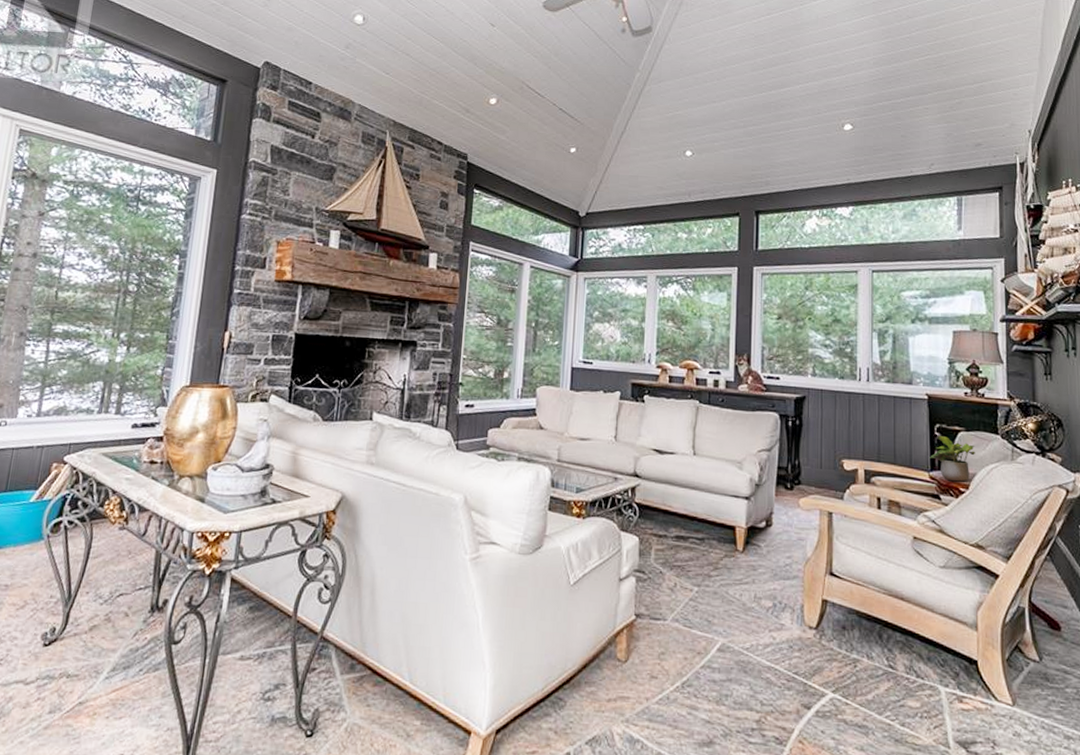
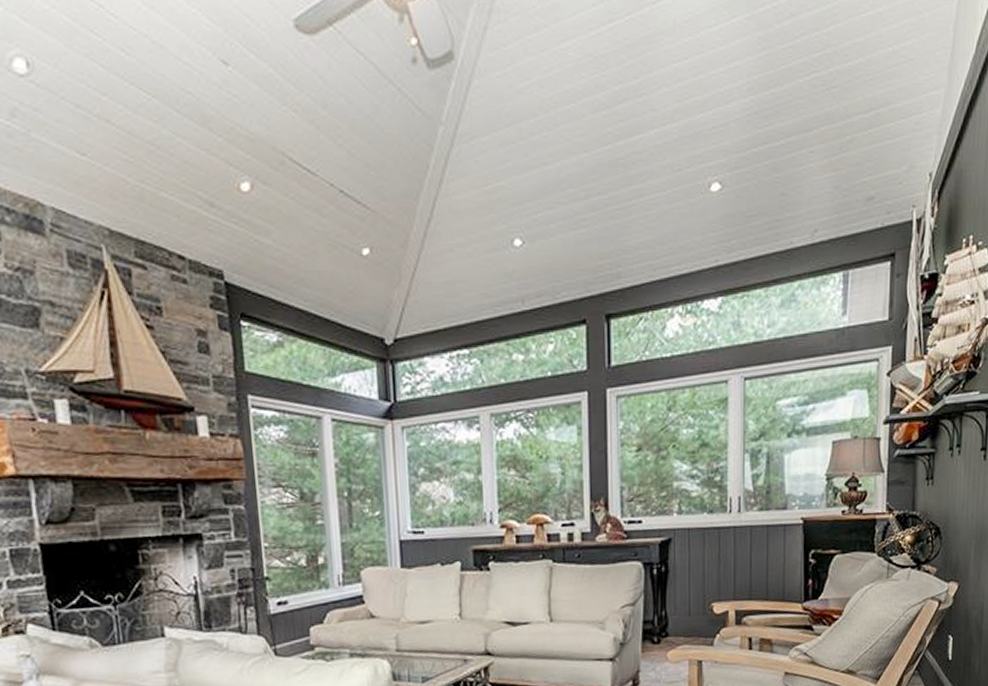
potted plant: present [930,435,975,482] -> none [803,561,850,610]

